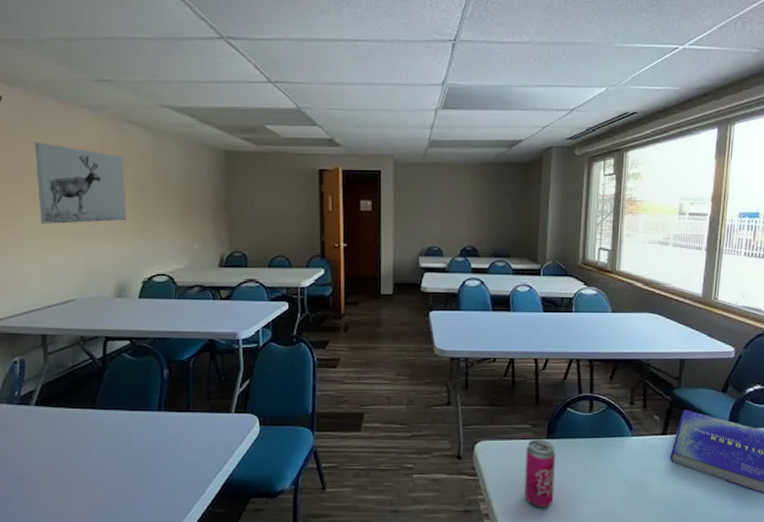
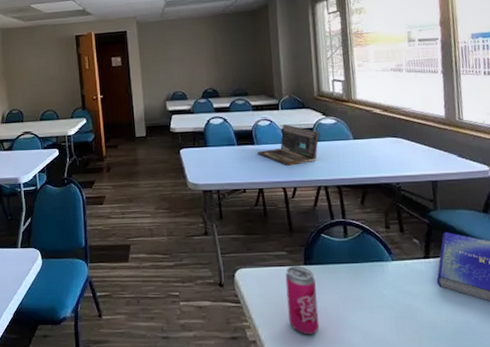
laptop: none [513,292,578,336] -> present [258,125,319,166]

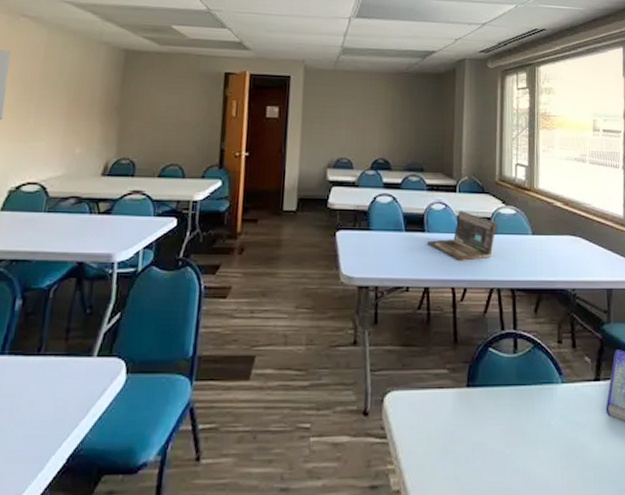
beverage can: present [285,266,320,335] -> none [443,388,477,481]

